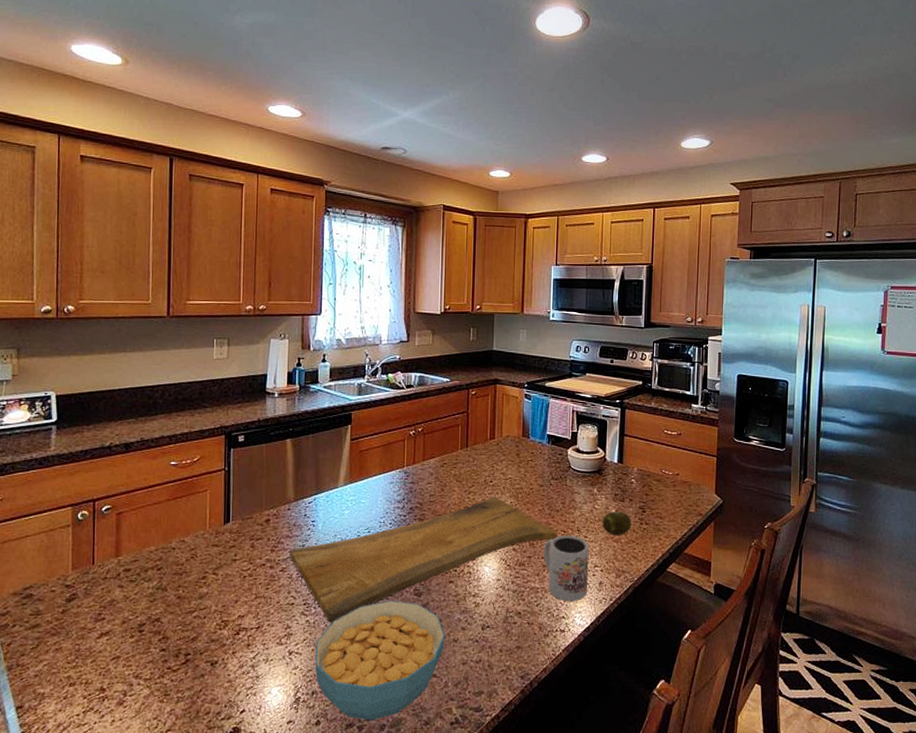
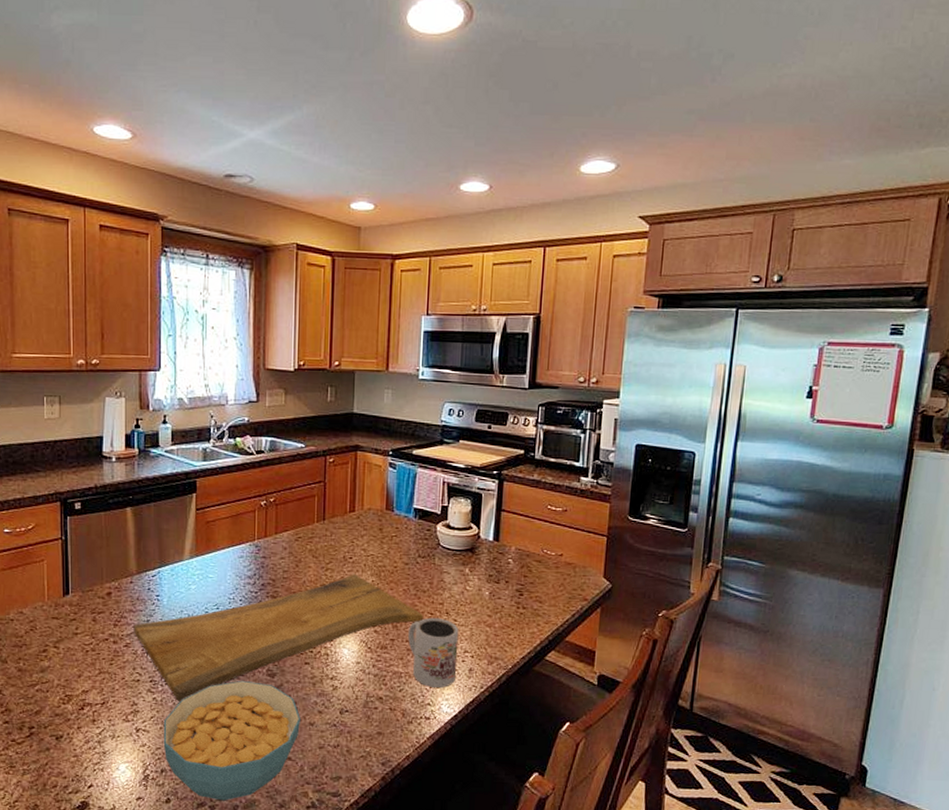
fruit: present [602,511,632,535] -> none [473,593,507,620]

